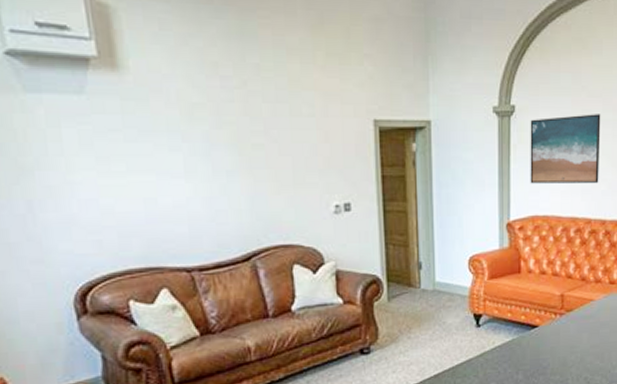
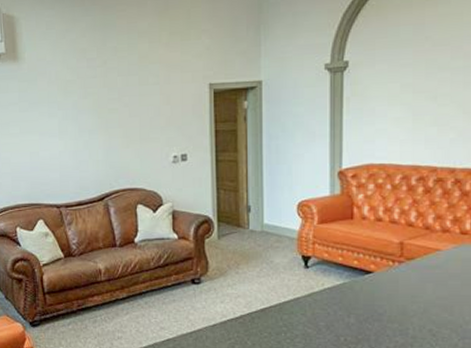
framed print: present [530,114,601,184] -> none [365,62,449,134]

